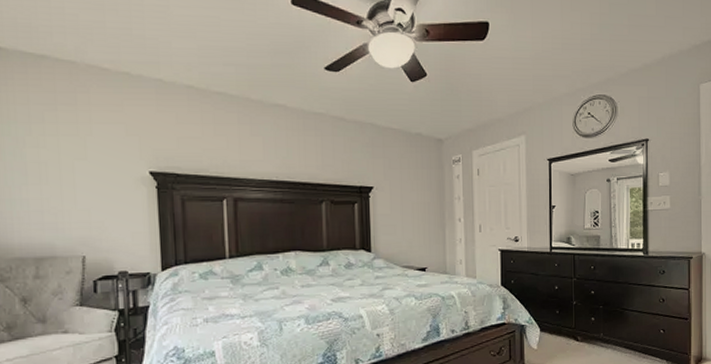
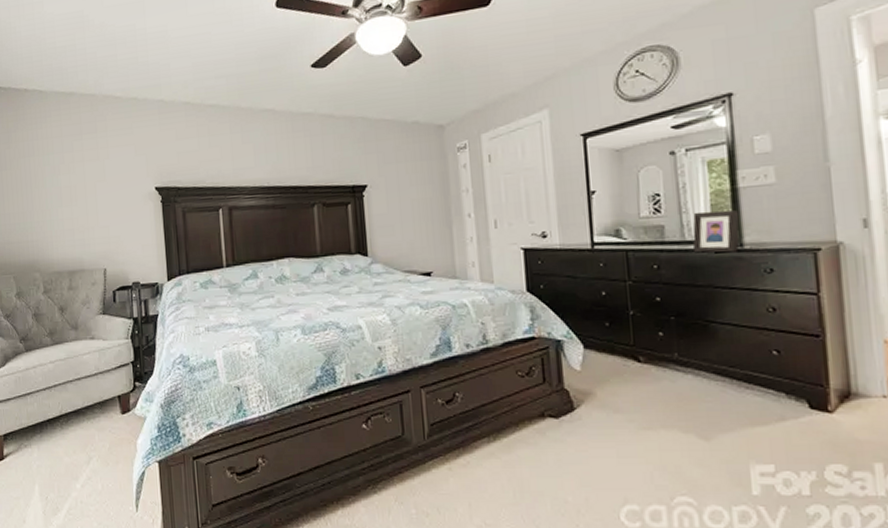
picture frame: none [617,226,647,259] -> present [692,210,740,254]

